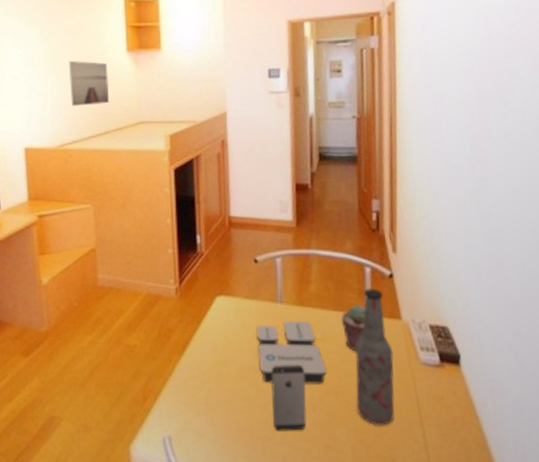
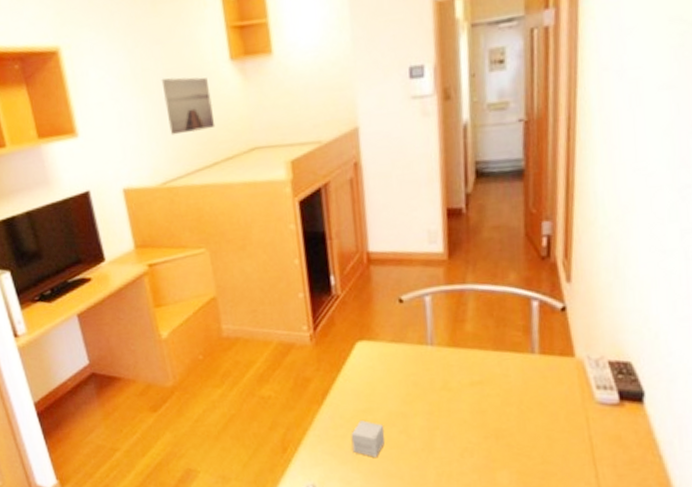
small box: none [207,372,238,410] -> present [351,420,386,457]
desk organizer: present [256,320,327,384] -> none [404,363,486,430]
smartphone: present [271,364,307,431] -> none [421,409,463,477]
potted succulent: present [341,305,366,352] -> none [502,343,532,394]
bottle: present [355,288,395,426] -> none [519,324,565,469]

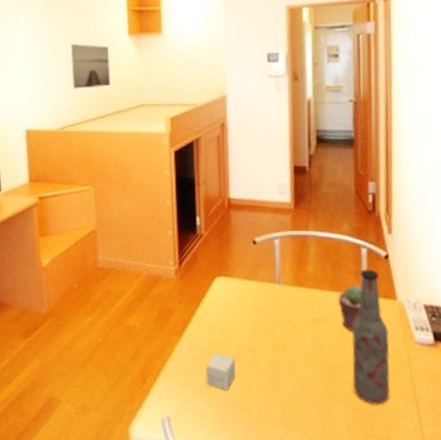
potted succulent: none [502,343,532,394] -> present [338,286,362,332]
bottle: none [519,324,565,469] -> present [352,269,391,405]

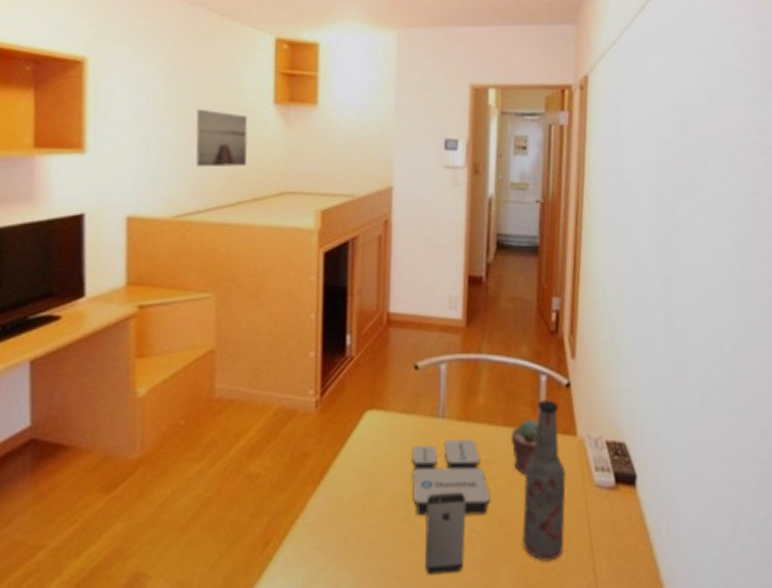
small box: present [206,353,236,390] -> none [346,505,385,552]
desk organizer: none [255,301,324,364] -> present [412,439,491,516]
smartphone: none [269,344,304,411] -> present [425,492,466,575]

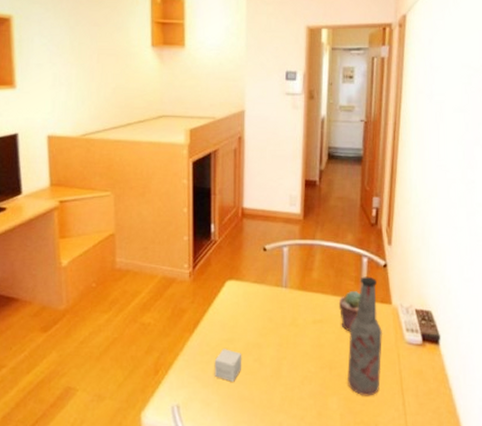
wall art: present [195,108,248,168] -> none [93,52,133,98]
small box: none [346,505,385,552] -> present [214,349,242,382]
desk organizer: present [412,439,491,516] -> none [262,304,323,360]
smartphone: present [425,492,466,575] -> none [273,342,304,401]

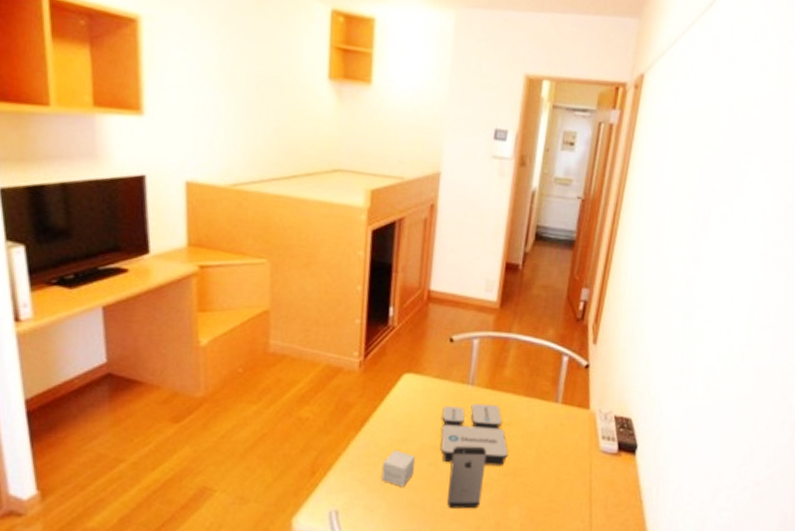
desk organizer: none [262,304,323,360] -> present [441,403,509,466]
smartphone: none [273,342,304,401] -> present [447,445,487,509]
potted succulent: present [338,291,361,332] -> none [530,393,557,437]
bottle: present [347,276,382,396] -> none [532,377,576,507]

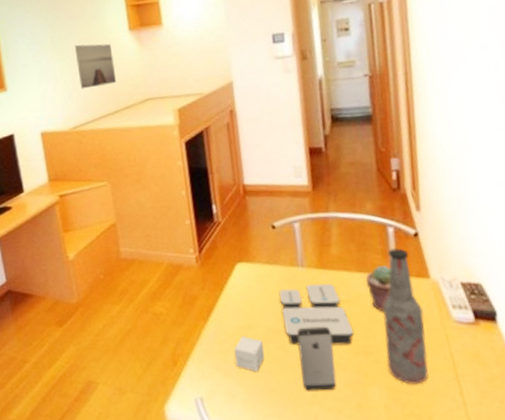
wall art: none [251,78,302,141] -> present [74,44,117,89]
potted succulent: none [530,393,557,437] -> present [365,266,392,312]
bottle: none [532,377,576,507] -> present [383,248,429,385]

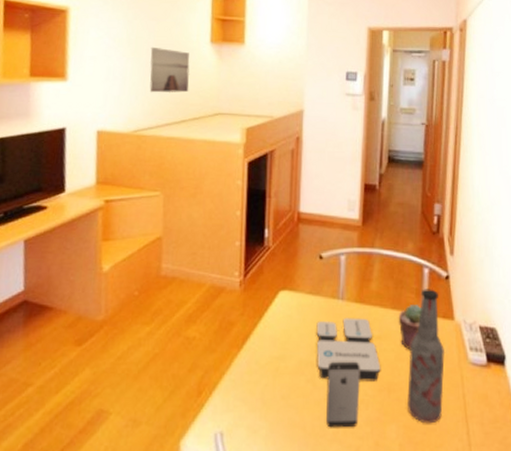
small box: present [234,336,265,372] -> none [263,367,294,405]

